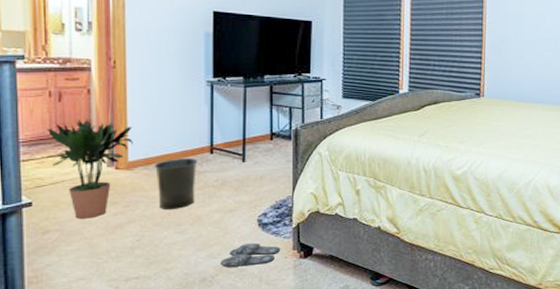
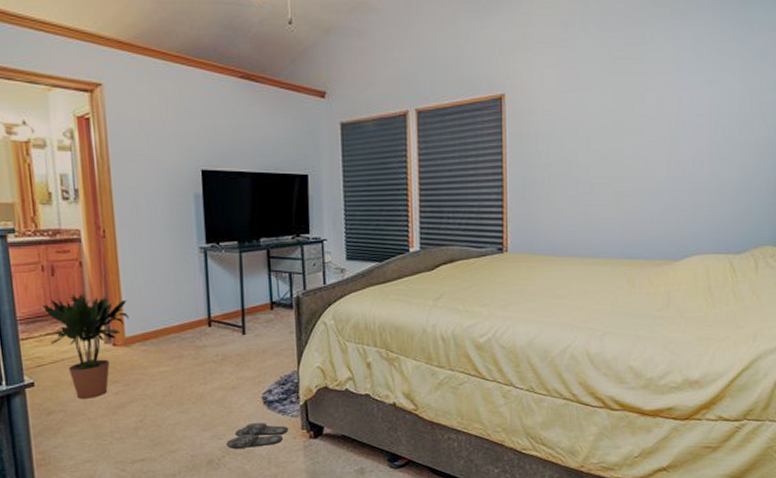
waste bin: present [154,158,198,209] -> none [151,332,196,388]

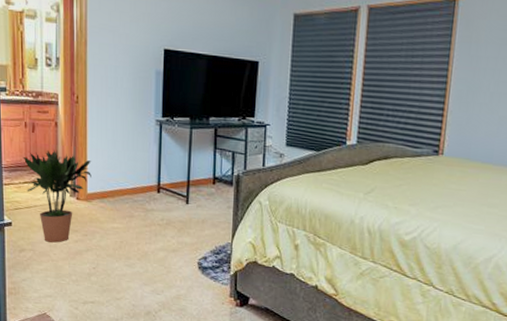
slippers: present [226,422,288,449] -> none [163,284,218,307]

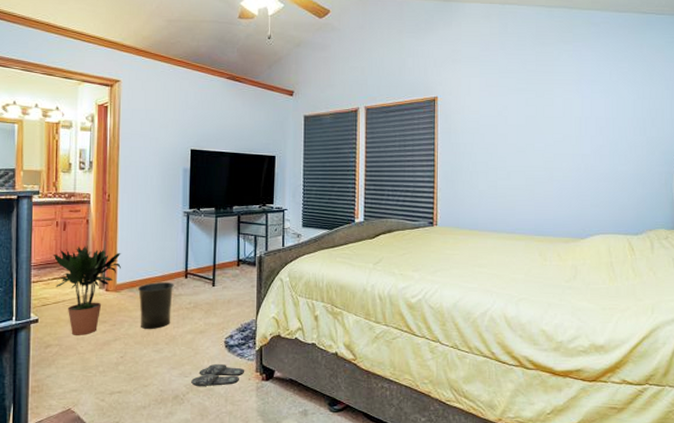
waste bin: none [108,194,146,243] -> present [137,282,174,329]
slippers: none [163,284,218,307] -> present [191,363,244,386]

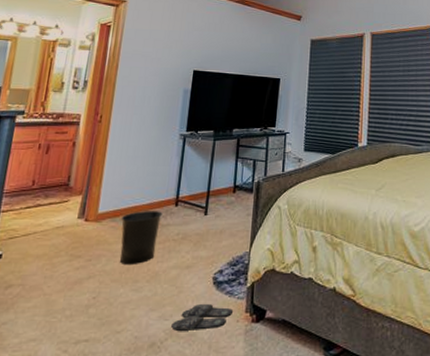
potted plant: present [53,245,121,335] -> none [27,170,107,273]

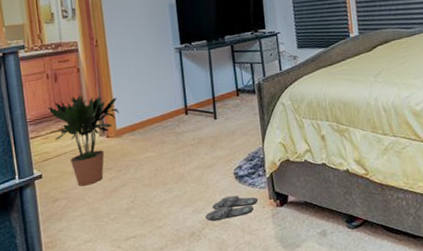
potted plant: none [27,170,107,273] -> present [48,94,119,186]
waste bin: present [119,211,163,264] -> none [138,121,177,171]

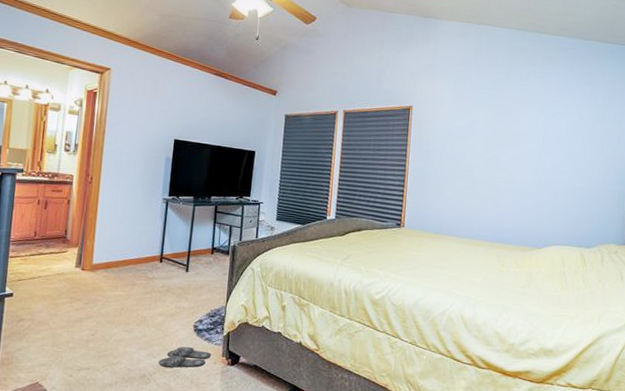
potted plant: present [48,94,119,186] -> none [32,225,100,312]

